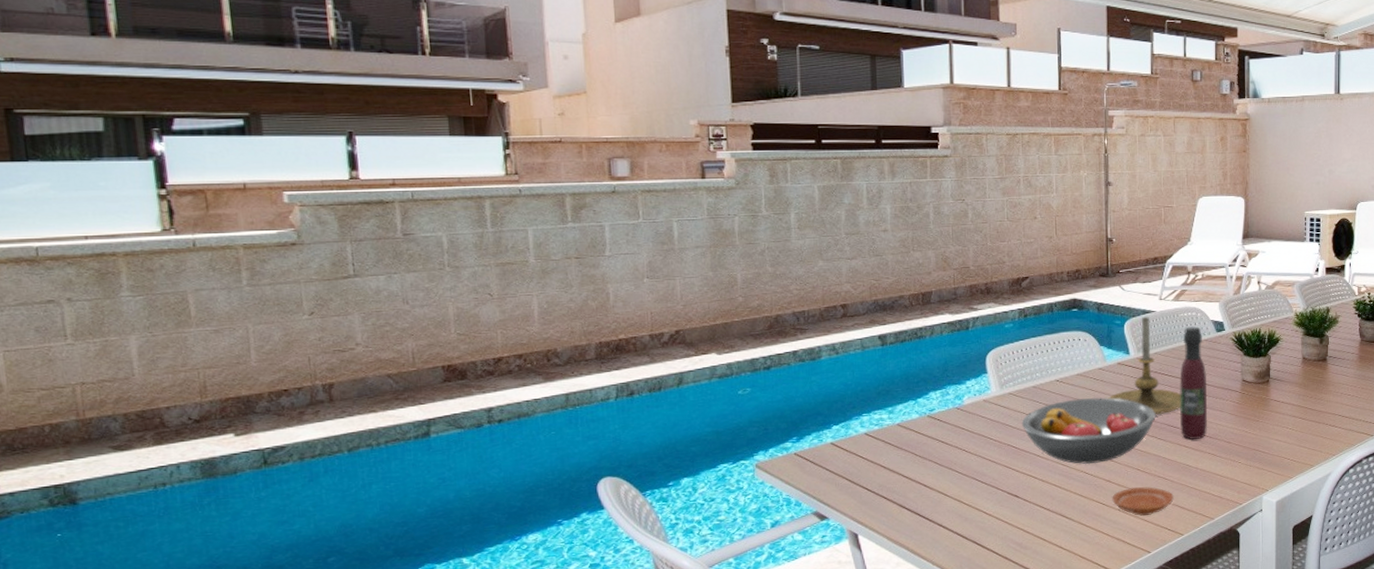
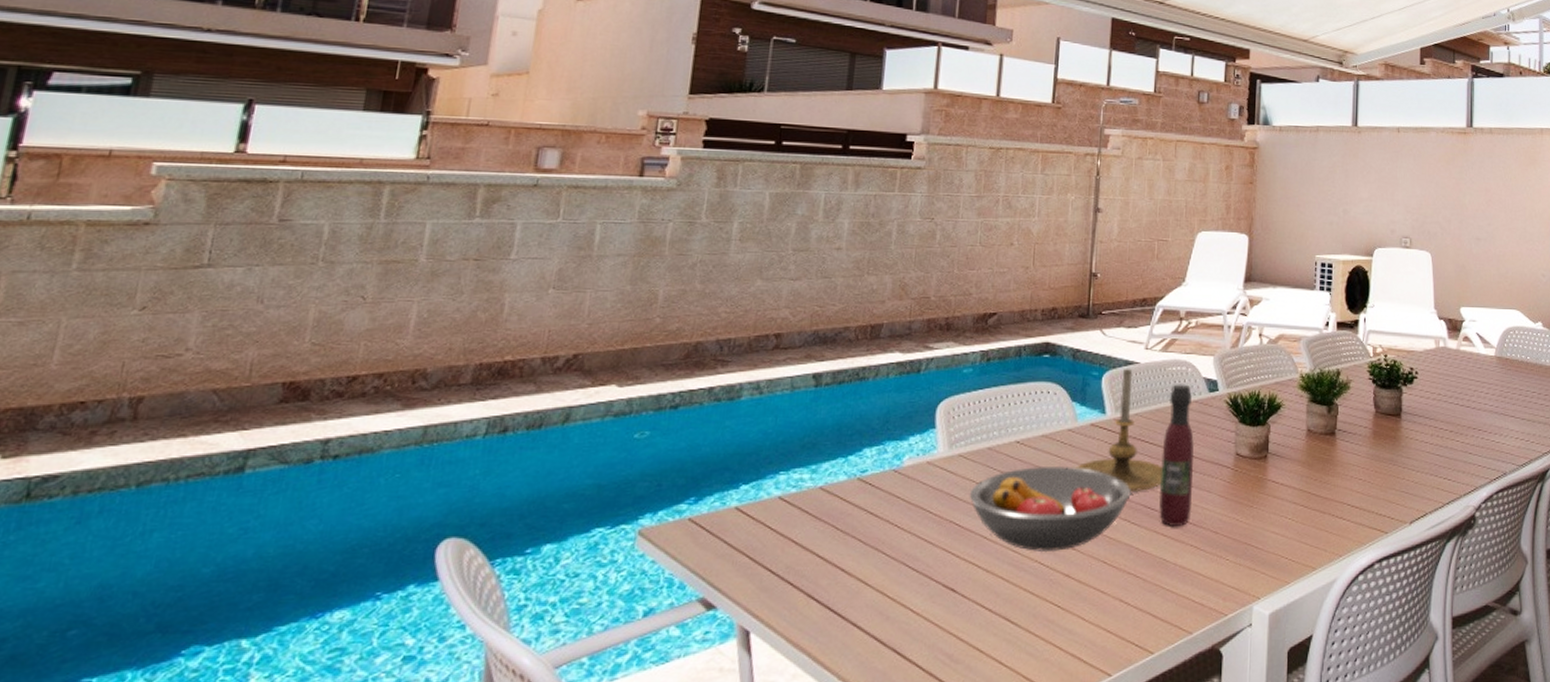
plate: present [1112,487,1174,516] -> none [1069,585,1145,625]

